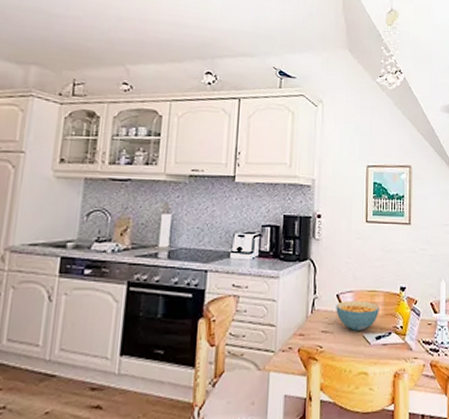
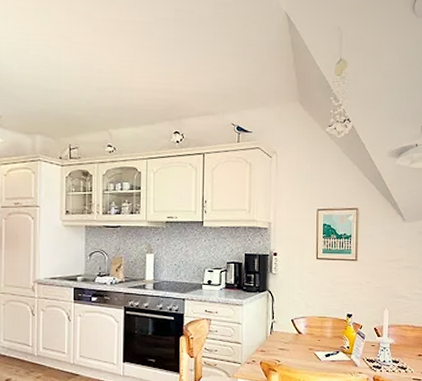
cereal bowl: present [336,301,379,331] -> none [291,325,328,349]

